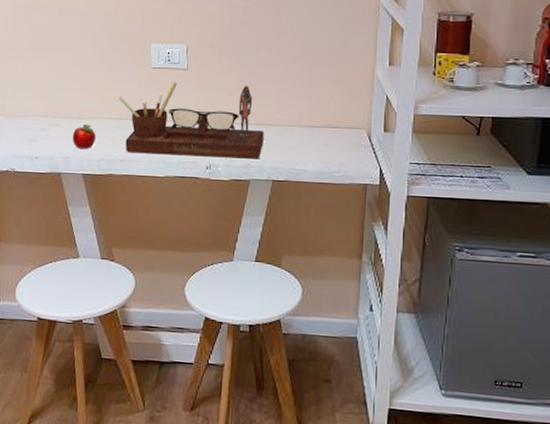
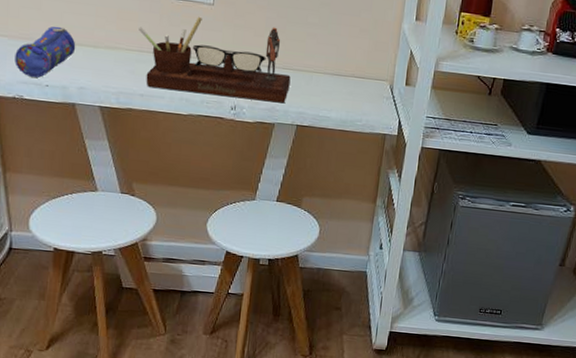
pencil case: none [9,102,63,151] -> present [15,26,76,78]
apple: present [72,123,96,150] -> none [87,53,114,81]

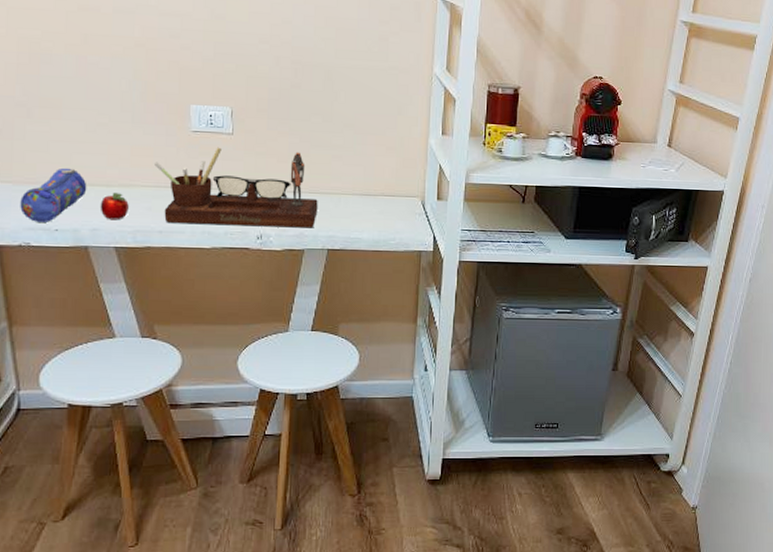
apple: none [87,53,114,81] -> present [100,192,129,221]

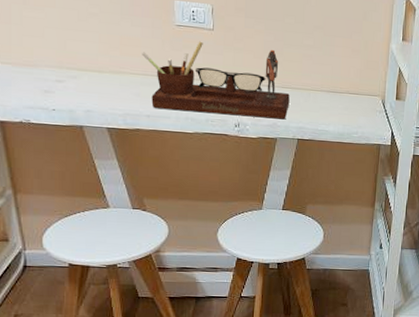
pencil case: present [20,167,87,222] -> none [20,53,81,102]
apple: present [100,192,129,221] -> none [93,77,119,104]

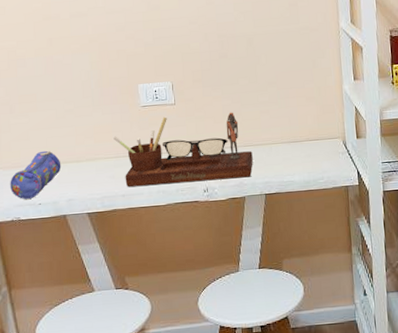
pencil case: none [20,53,81,102] -> present [10,150,62,199]

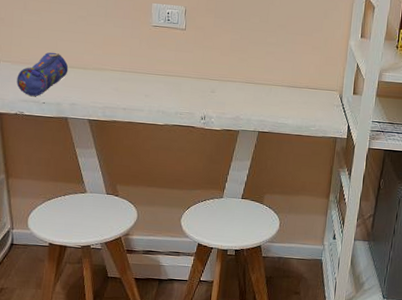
desk organizer: present [113,112,253,187] -> none [122,40,253,113]

